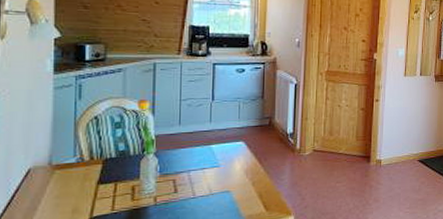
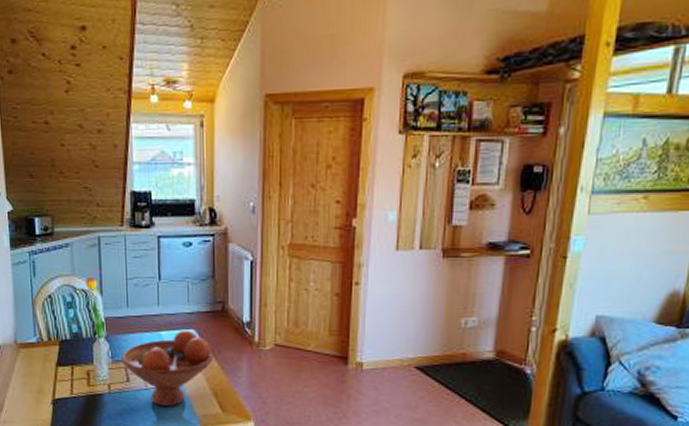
fruit bowl: none [169,142,260,212] -> present [120,329,213,406]

